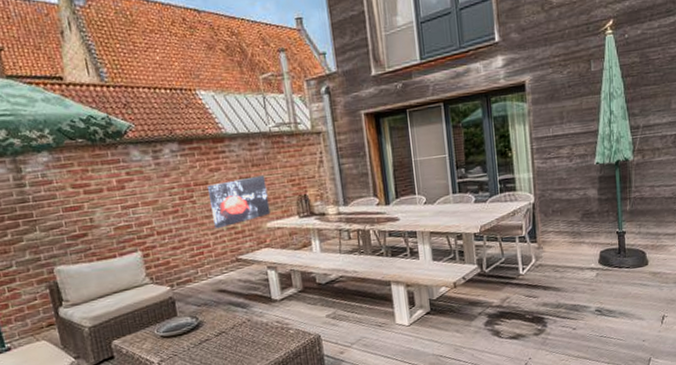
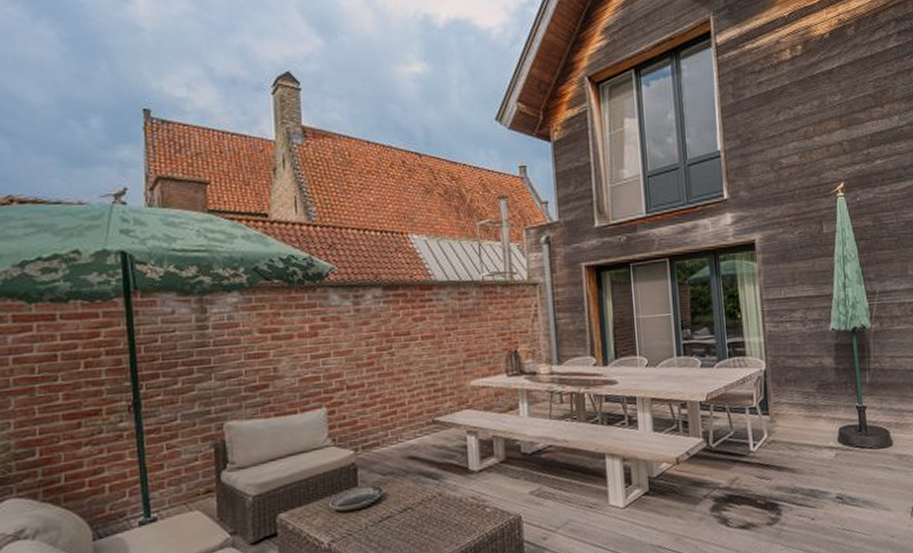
wall art: present [208,175,271,229] -> none [410,327,476,386]

